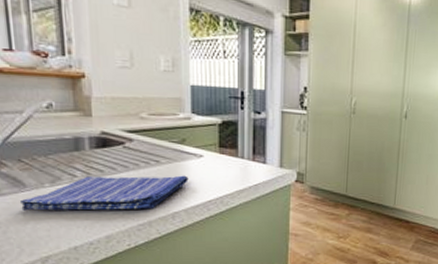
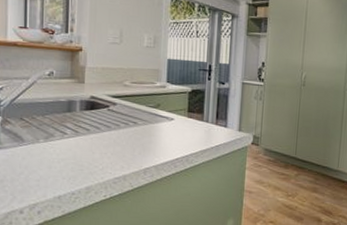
dish towel: present [21,175,189,211] -> none [18,134,160,165]

